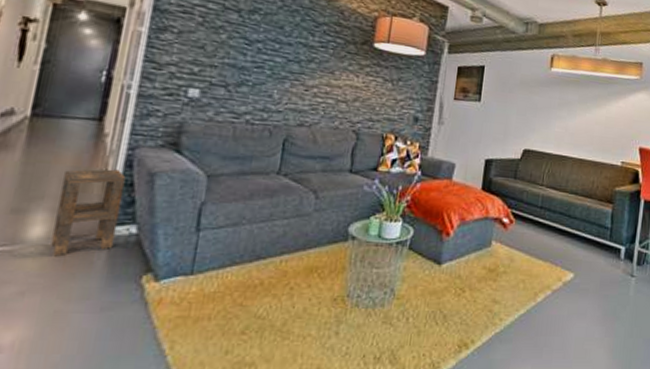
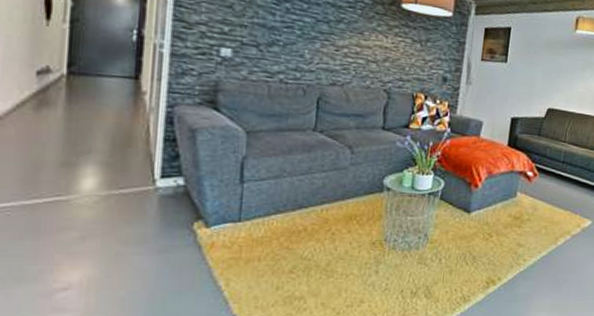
side table: present [50,169,126,257] -> none [104,125,168,206]

